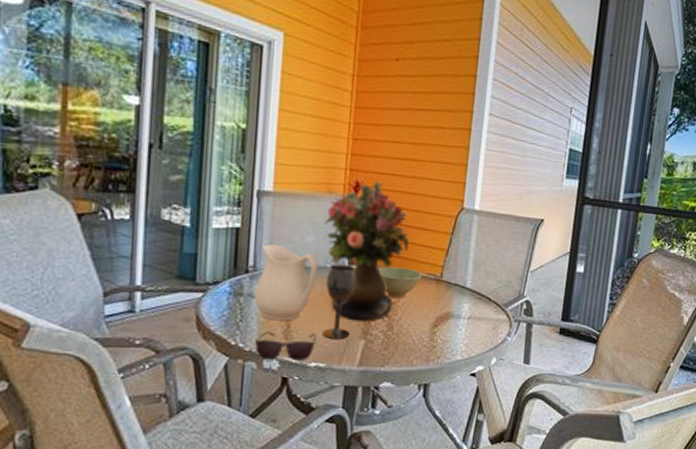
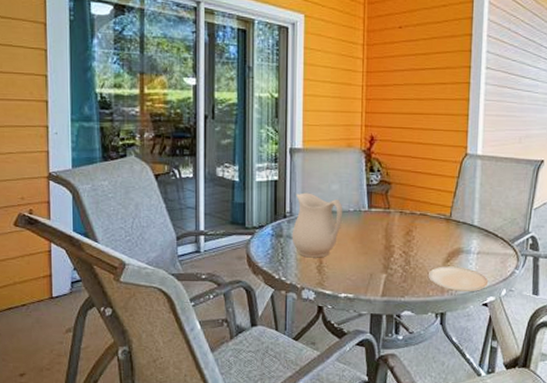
sunglasses: present [255,331,316,361] -> none [295,266,344,292]
wine glass: present [322,264,356,339] -> none [349,208,375,273]
bouquet: present [324,180,409,321] -> none [345,133,420,257]
bowl: present [378,267,421,299] -> none [394,209,432,237]
plate: none [413,332,479,361] -> present [429,266,489,292]

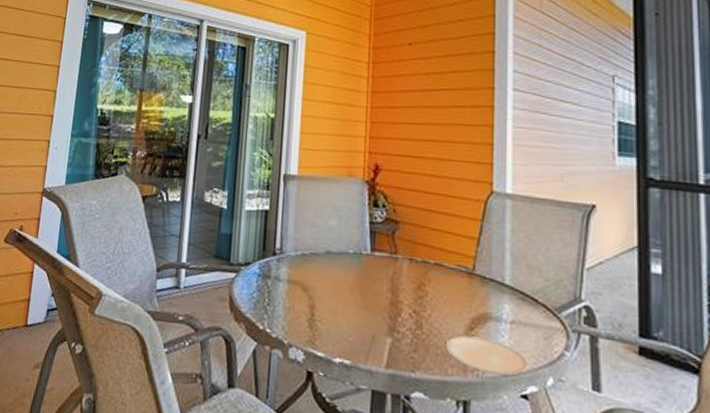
pitcher: present [292,192,343,258] -> none [280,226,341,309]

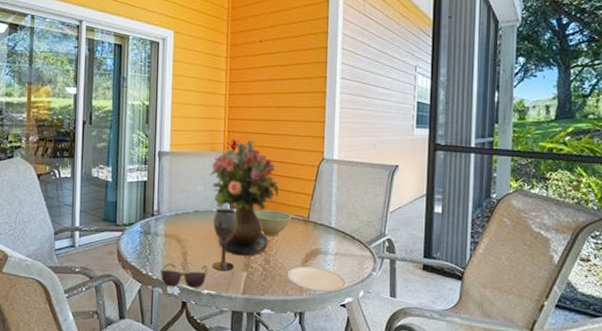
sunglasses: none [281,317,341,355] -> present [161,263,207,288]
bouquet: none [345,162,434,316] -> present [209,138,279,256]
wine glass: none [347,250,379,334] -> present [212,208,237,271]
bowl: none [402,255,450,293] -> present [255,210,291,237]

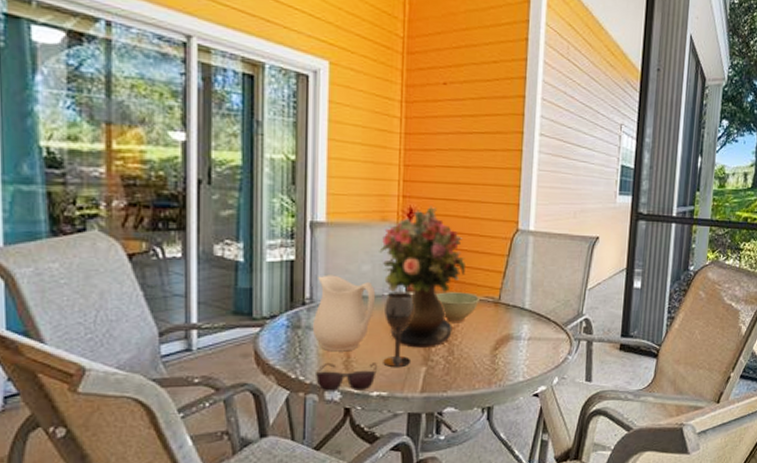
pitcher: none [159,193,207,255] -> present [312,275,376,352]
plate: present [288,266,346,293] -> none [475,354,540,383]

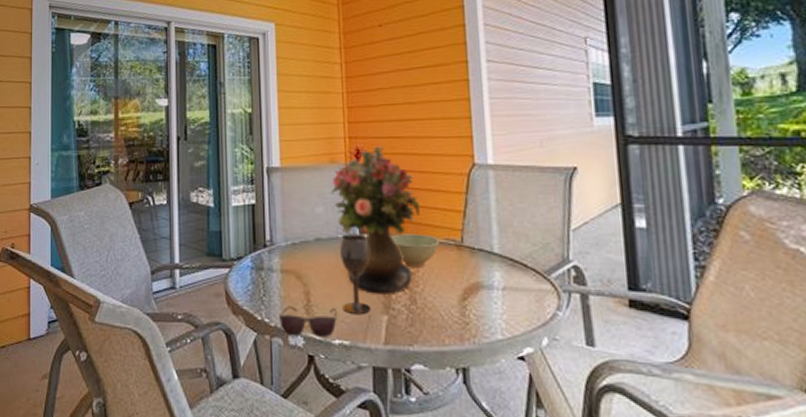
pitcher: present [312,275,376,352] -> none [273,217,331,295]

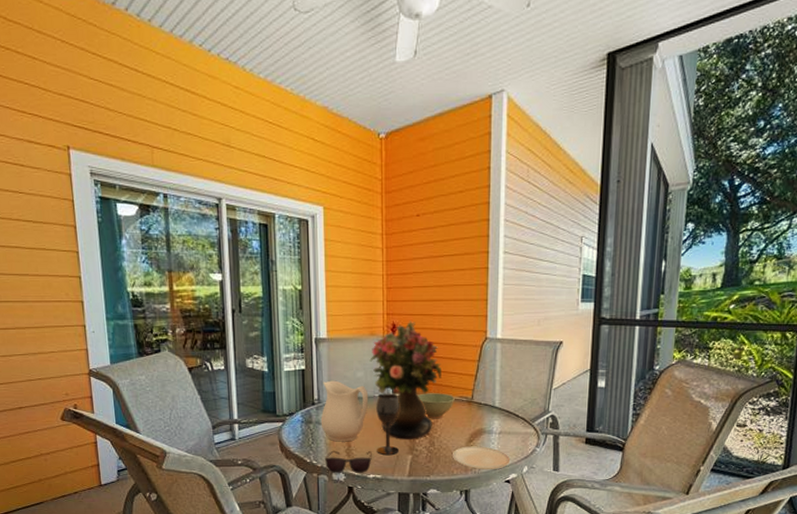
pitcher: none [273,217,331,295] -> present [320,380,369,442]
plate: none [442,306,523,341] -> present [453,446,511,470]

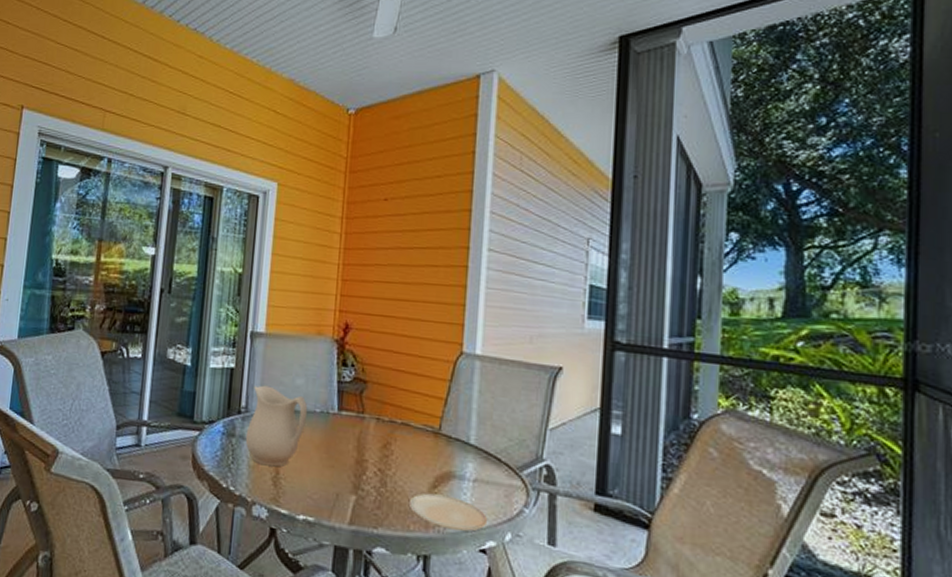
sunglasses: present [325,450,372,473] -> none [245,475,305,512]
bouquet: present [369,320,441,439] -> none [313,321,402,474]
wine glass: present [376,393,399,455] -> none [311,409,346,492]
bowl: present [418,393,455,419] -> none [369,414,417,452]

